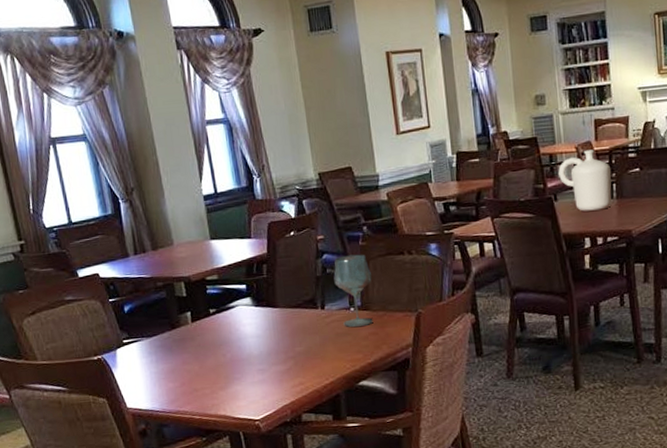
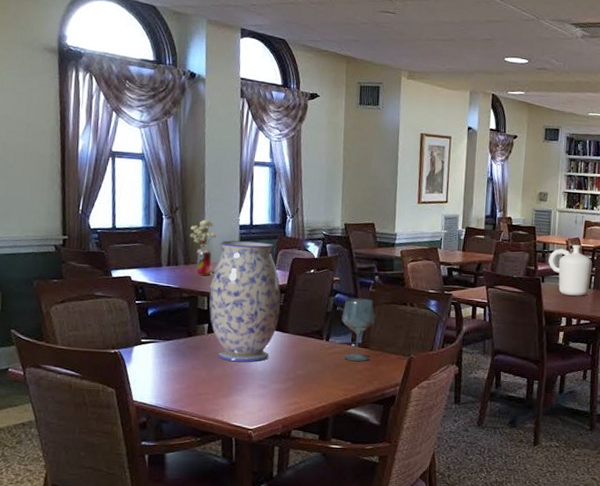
flower arrangement: none [151,196,183,260] -> present [190,219,217,276]
vase: none [184,210,266,350] -> present [209,240,281,363]

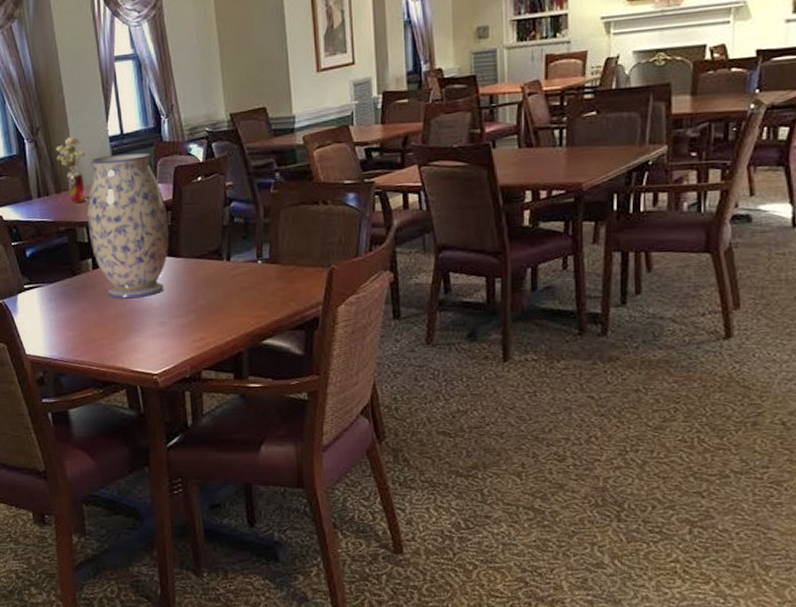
wine glass: present [342,298,376,362] -> none [241,203,283,282]
water jug: present [548,245,593,297] -> none [499,89,562,162]

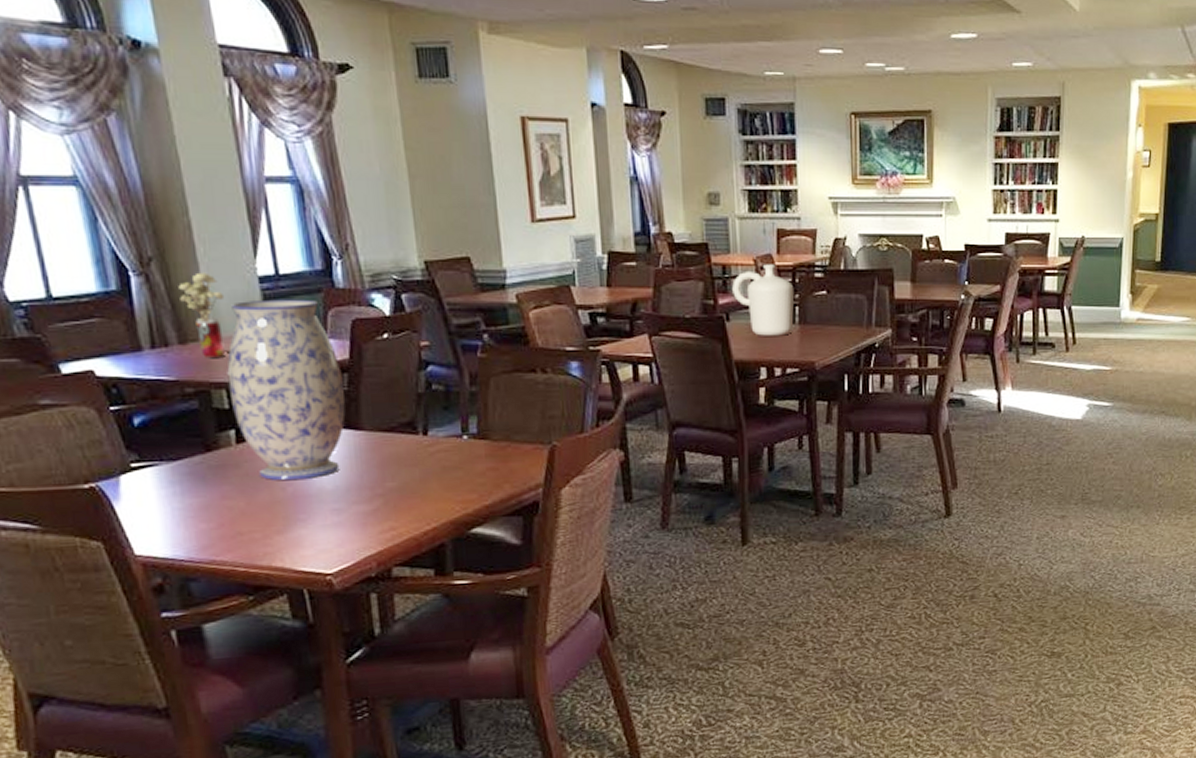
water jug: none [499,89,562,162] -> present [732,264,795,338]

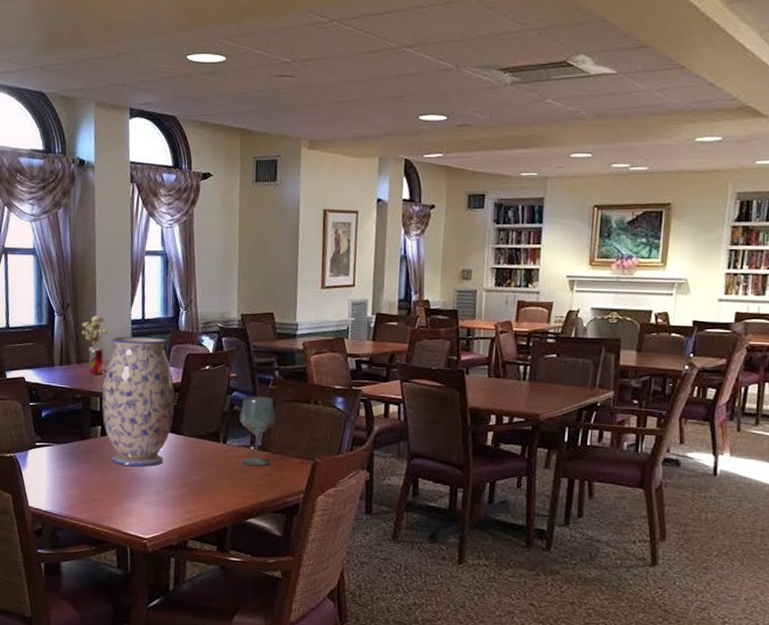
wine glass: none [441,368,494,461] -> present [239,396,277,466]
water jug: present [732,264,795,338] -> none [474,329,528,391]

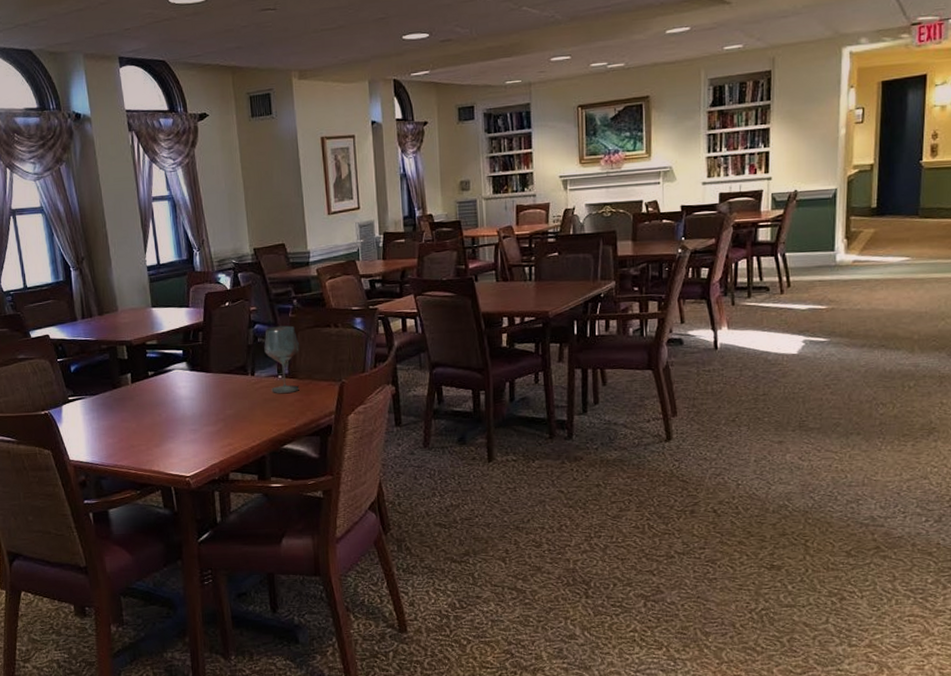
flower arrangement: present [81,315,109,376] -> none [99,265,126,325]
vase: present [101,336,175,467] -> none [127,280,200,410]

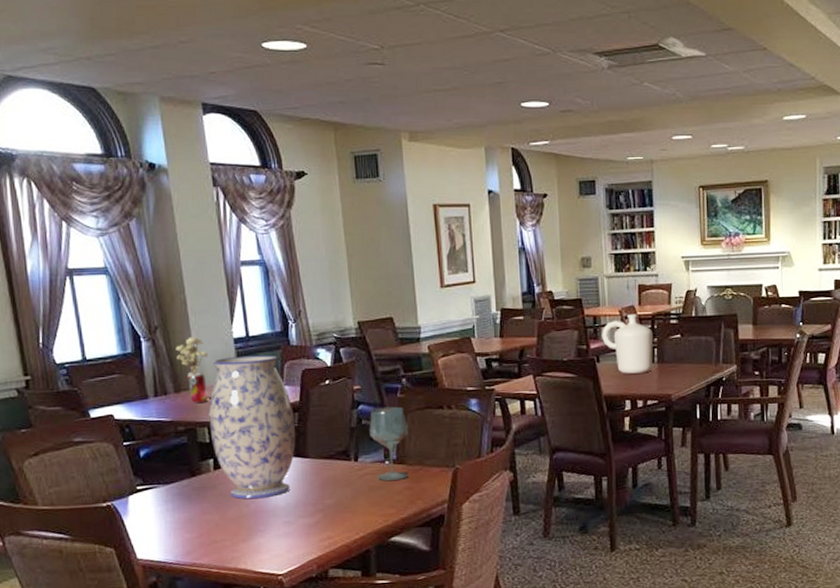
flower arrangement: none [99,265,126,325] -> present [176,336,209,404]
vase: none [127,280,200,410] -> present [209,355,296,500]
water jug: none [480,234,531,293] -> present [602,314,654,375]

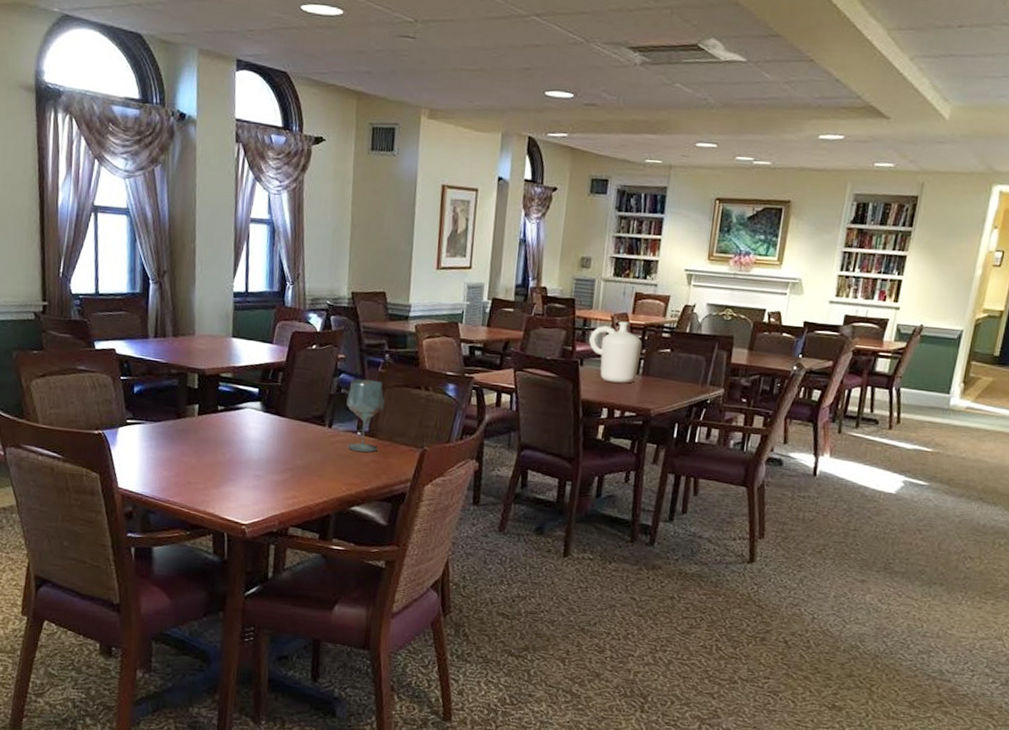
flower arrangement: present [176,336,209,404] -> none [179,285,209,350]
vase: present [209,355,296,500] -> none [199,309,279,449]

